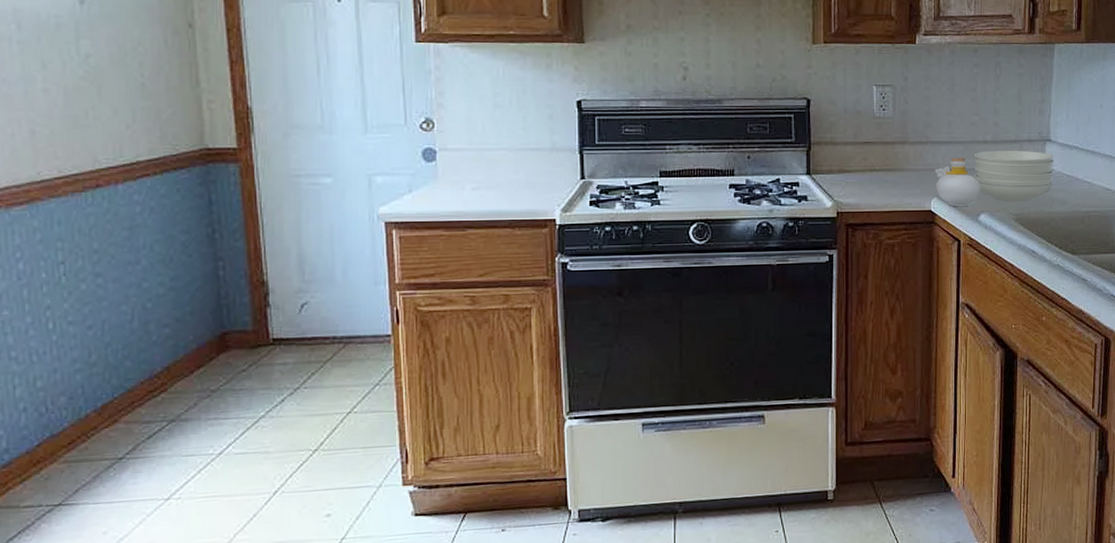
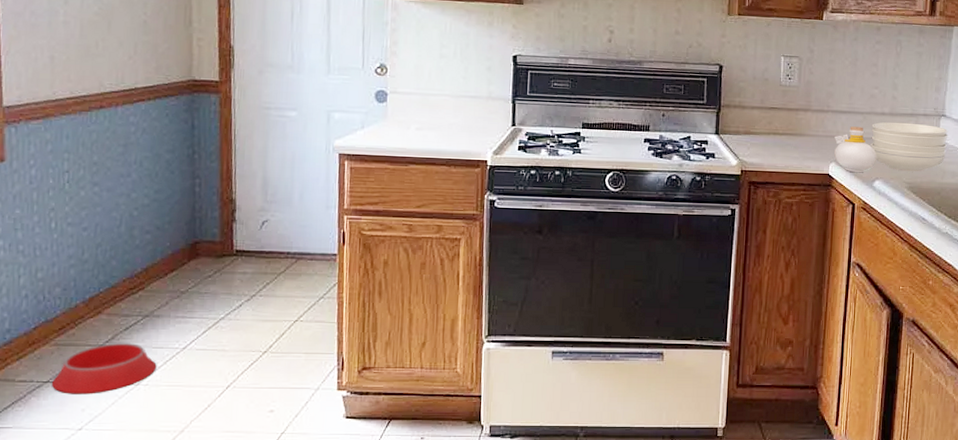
pet bowl: none [65,453,189,517] -> present [52,343,157,394]

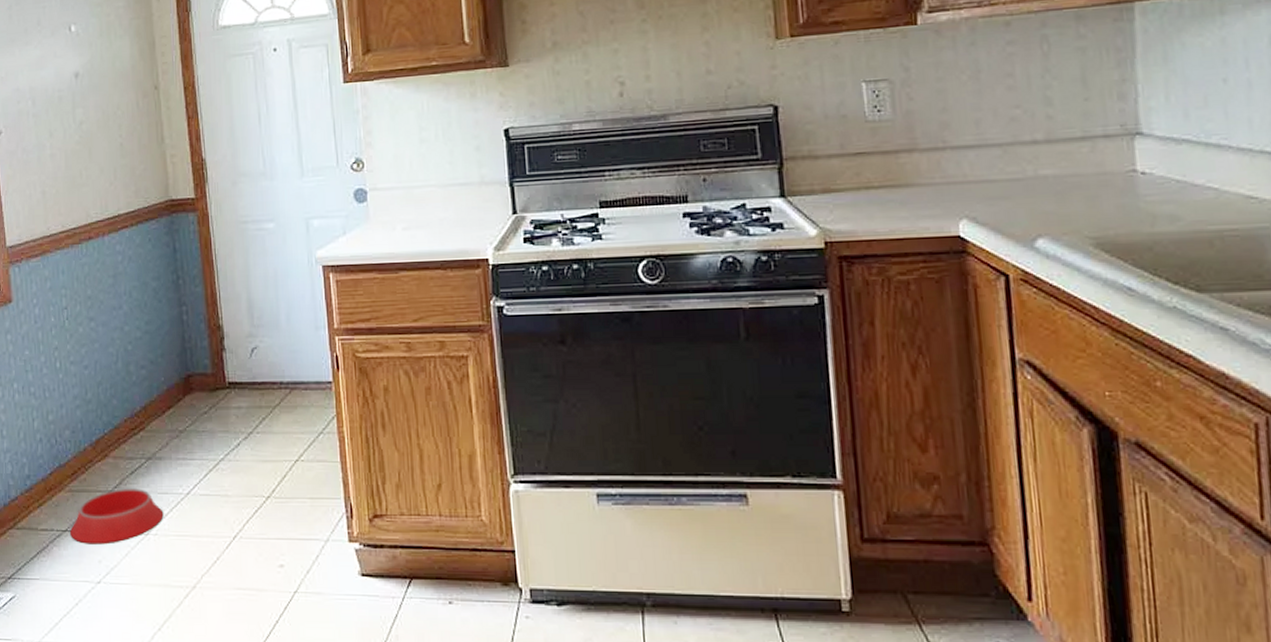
bottle: present [833,126,877,173] -> none [960,164,1035,231]
bowl: present [871,122,949,172] -> none [1018,149,1154,222]

